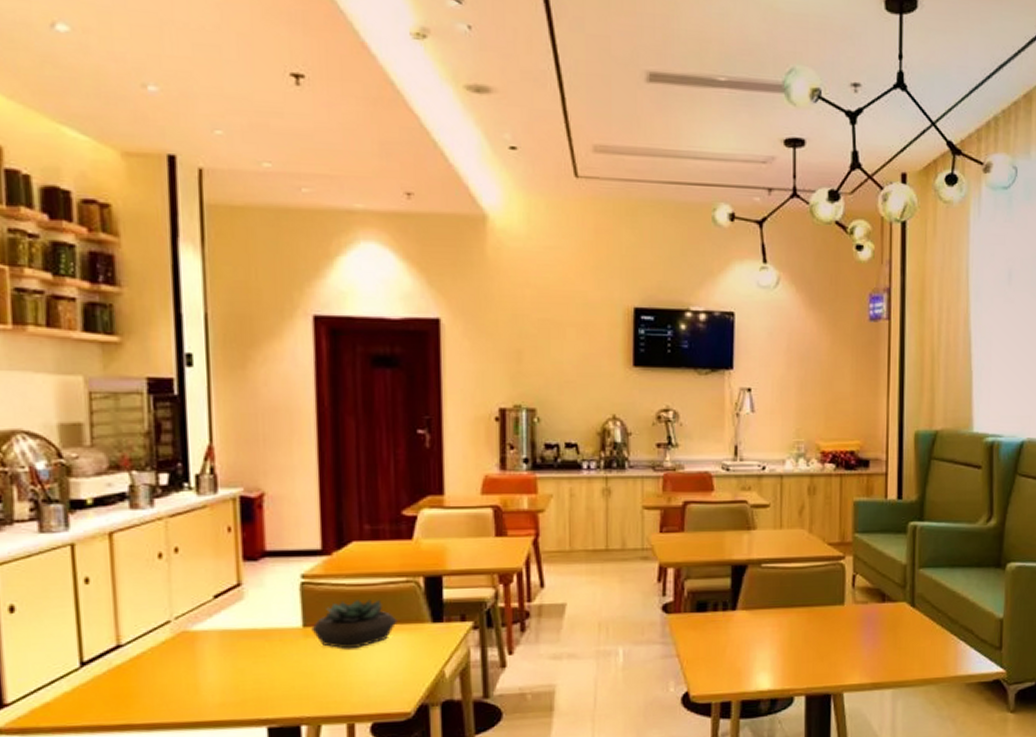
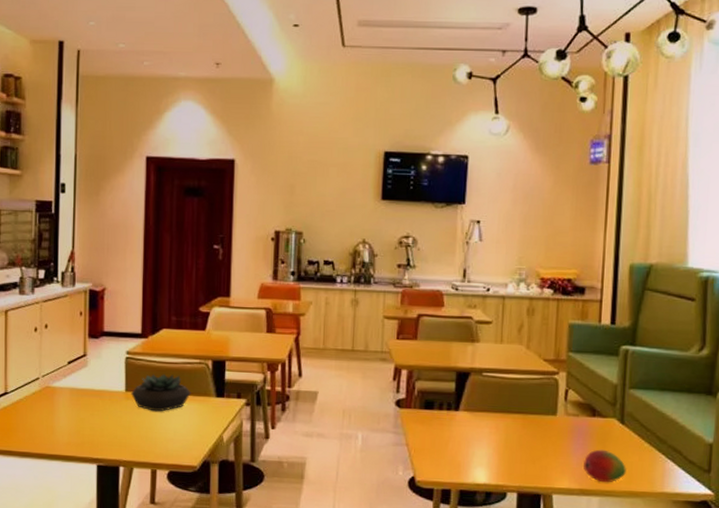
fruit: none [875,637,919,673] -> present [584,449,626,483]

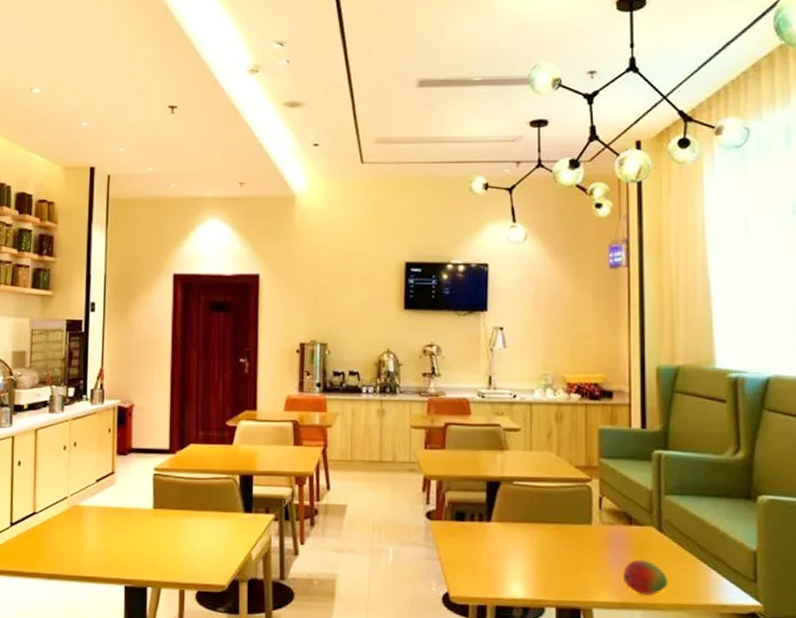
succulent plant: present [131,374,191,412] -> none [159,490,219,529]

